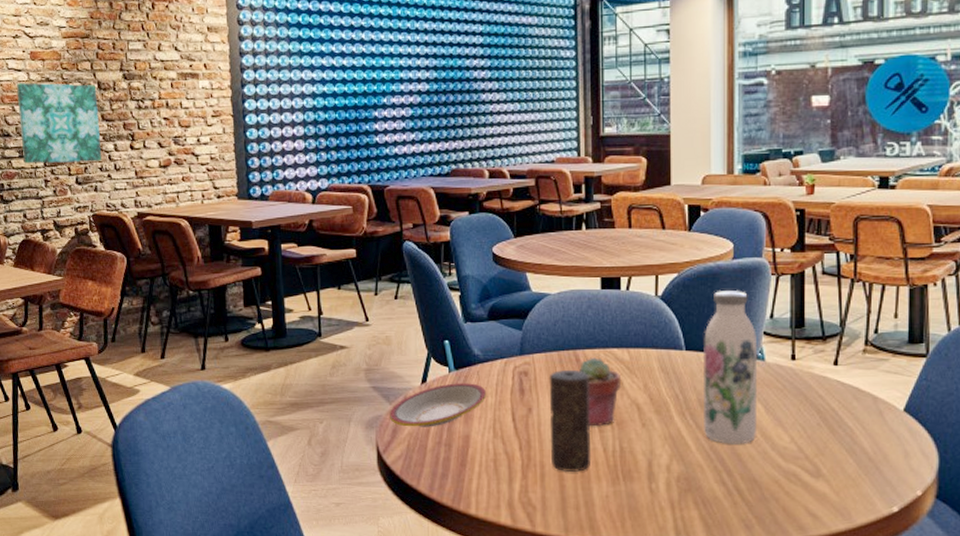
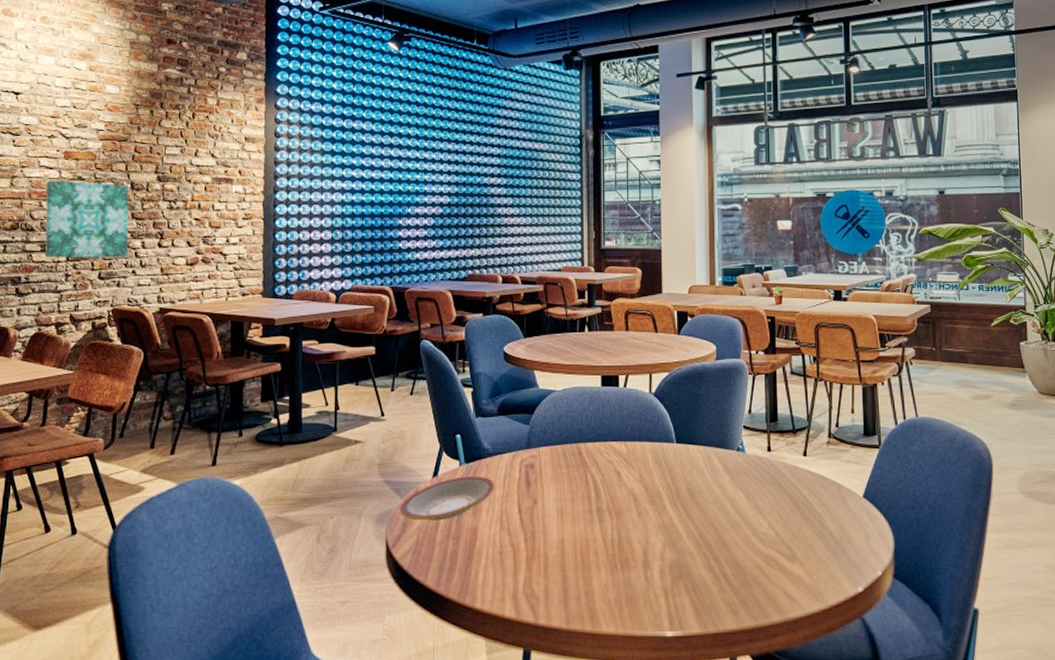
candle: present [549,369,590,473] -> none [553,462,591,563]
potted succulent: present [579,357,622,426] -> none [581,450,620,516]
water bottle: present [702,289,758,444] -> none [691,387,740,531]

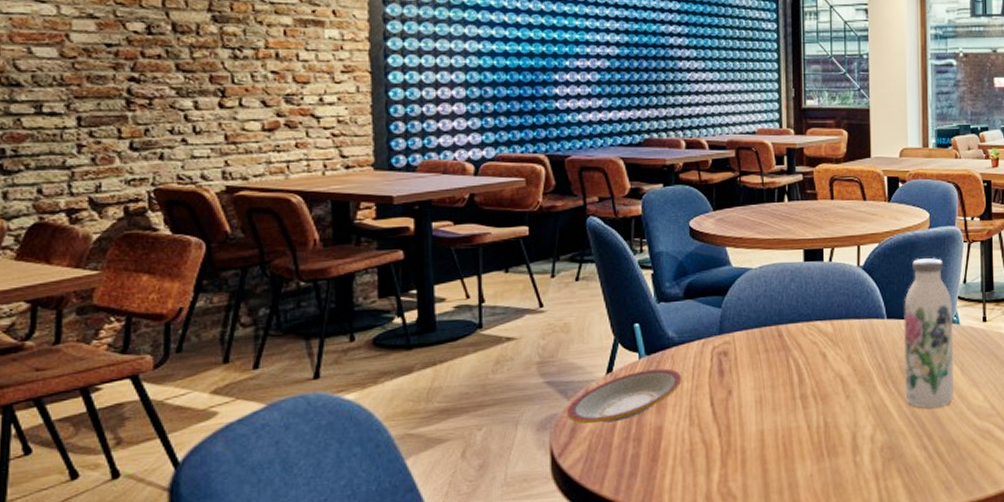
wall art: present [45,180,129,258] -> none [37,18,174,123]
water bottle: none [691,387,740,531] -> present [903,257,955,409]

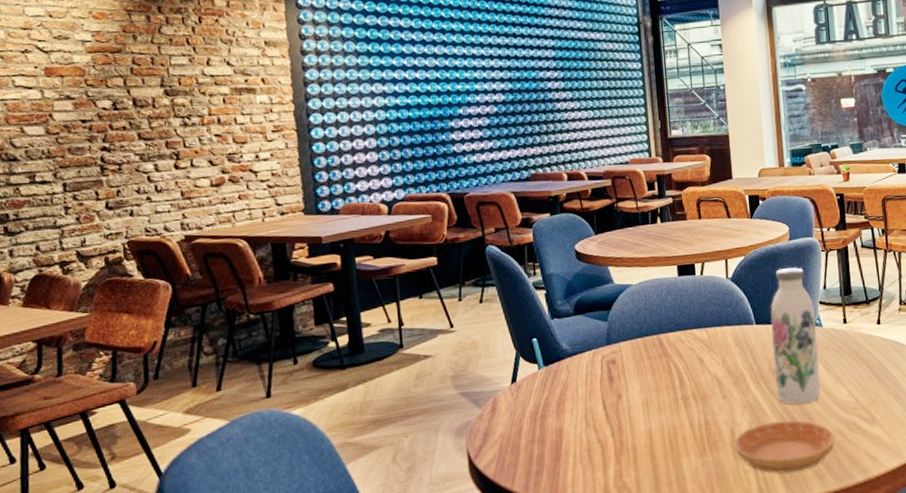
plate: present [567,368,682,424] -> none [480,377,577,429]
saucer: none [854,425,967,484] -> present [733,420,836,474]

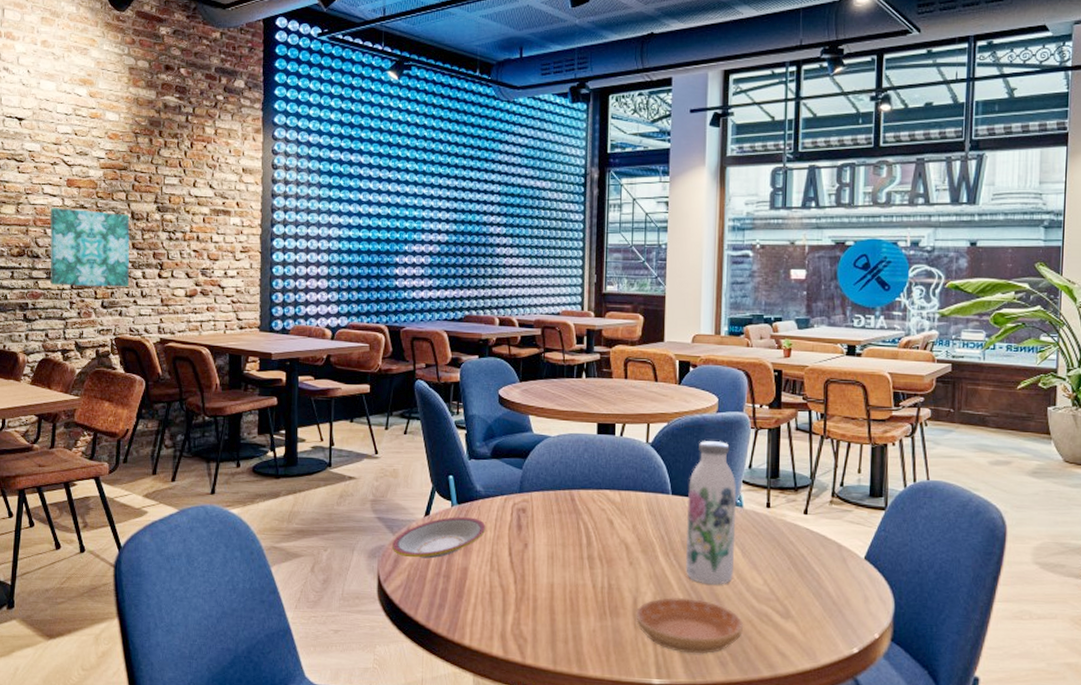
wall art: none [26,101,140,190] -> present [50,208,130,287]
plate: none [480,377,577,429] -> present [392,517,486,559]

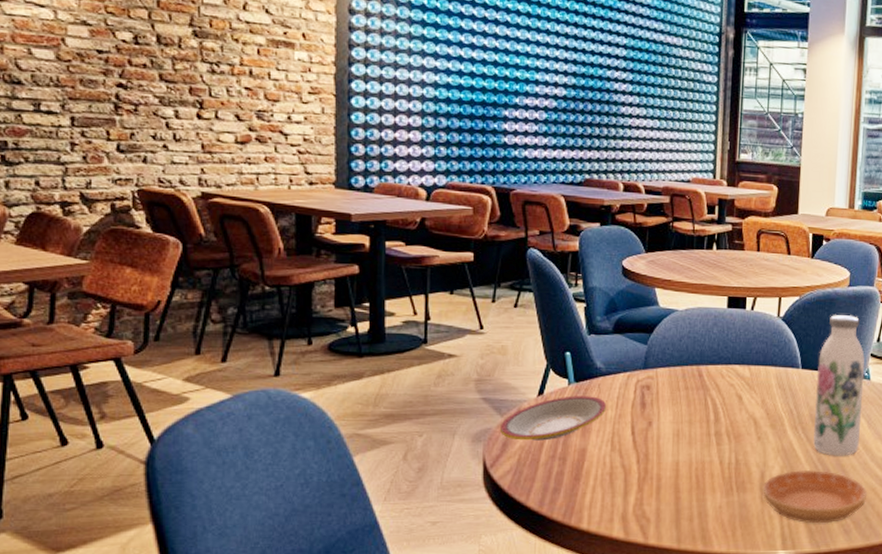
wall art: present [50,208,130,287] -> none [37,21,157,128]

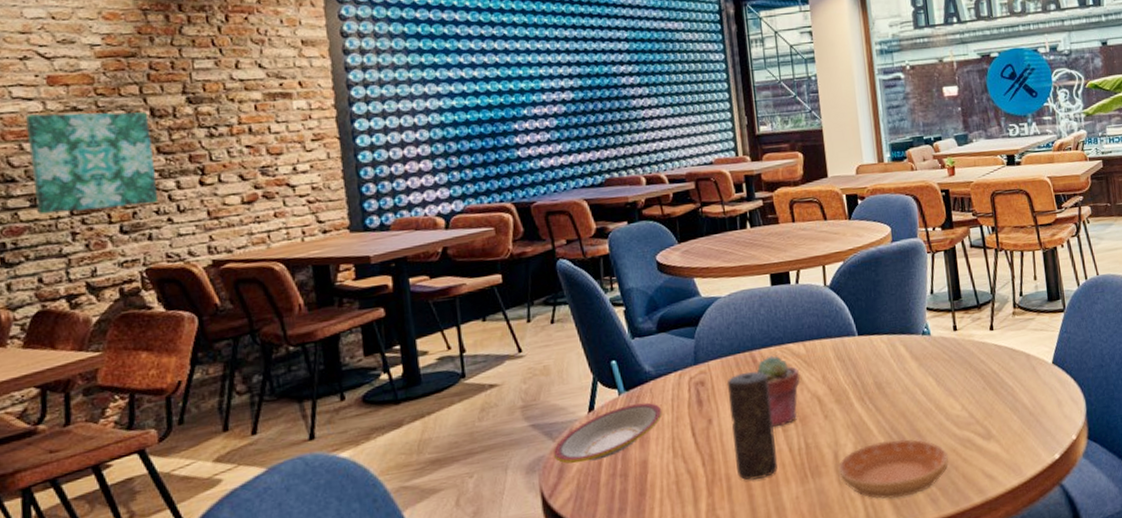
wall art: none [37,21,157,128] -> present [26,112,159,215]
candle: none [668,384,710,485] -> present [726,371,778,481]
potted succulent: none [701,373,741,439] -> present [757,355,800,427]
water bottle: present [813,314,865,456] -> none [873,270,932,422]

